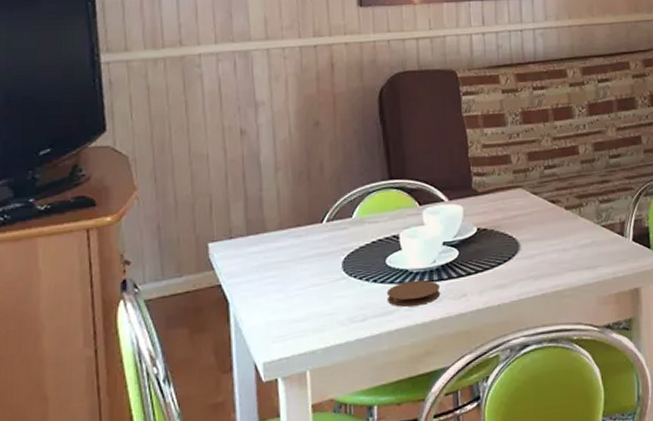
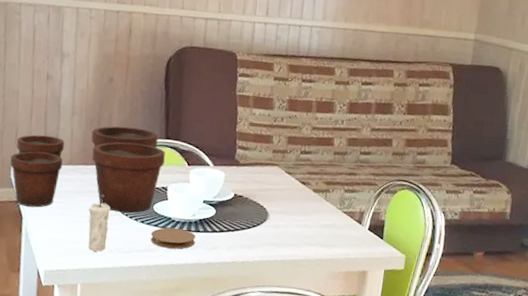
flower pot: none [207,172,391,290] -> present [10,126,165,213]
candle: none [309,260,335,328] -> present [88,196,110,252]

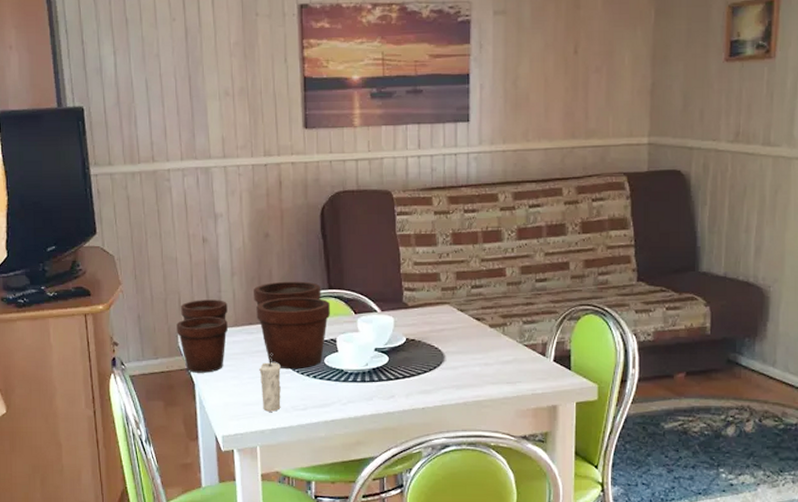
coaster: present [150,227,196,249] -> none [324,379,372,401]

